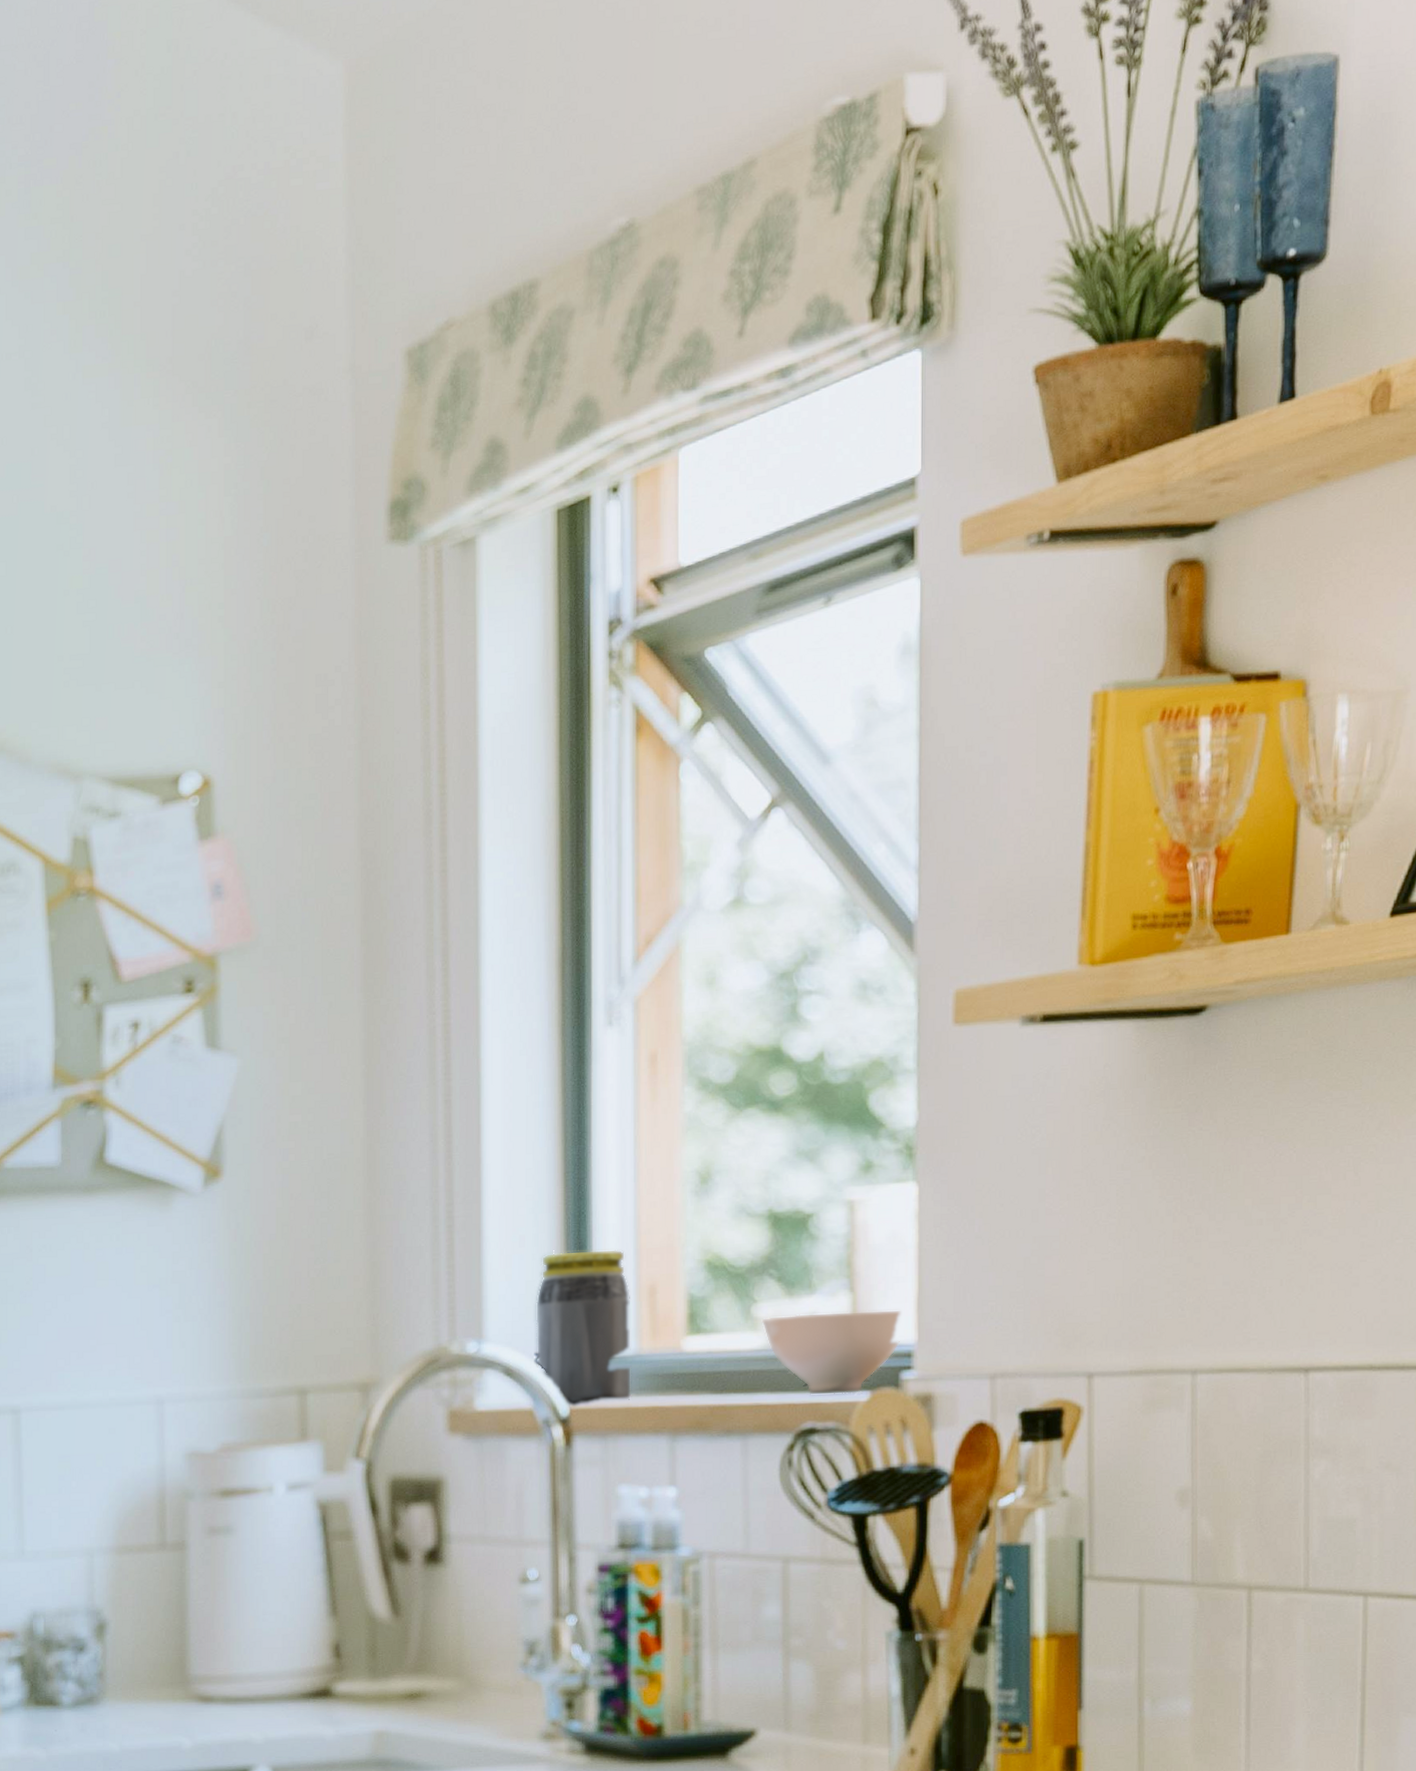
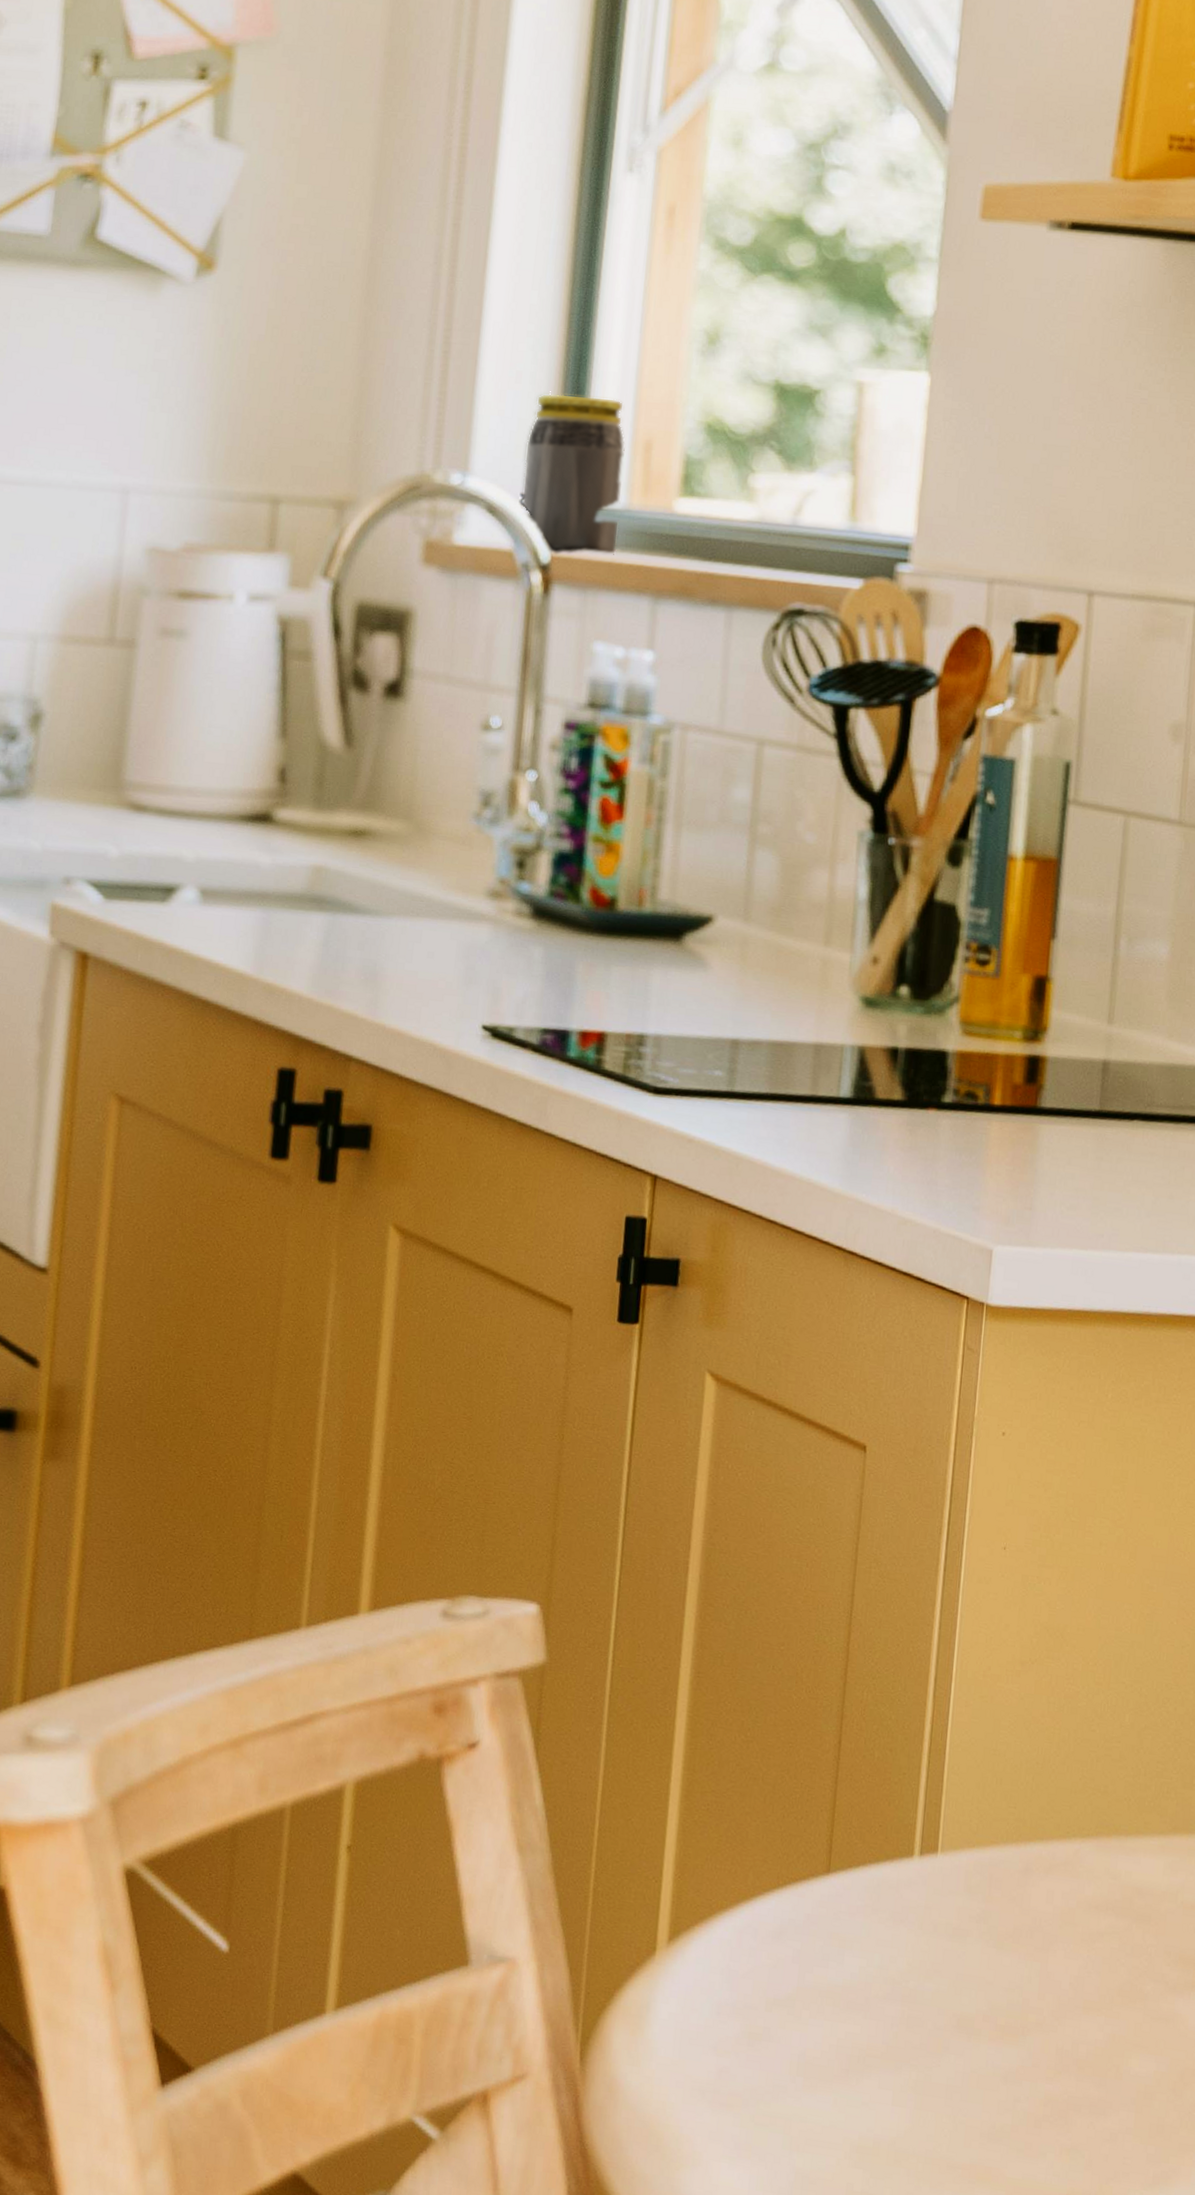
bowl: present [761,1309,901,1395] -> none [757,489,902,580]

